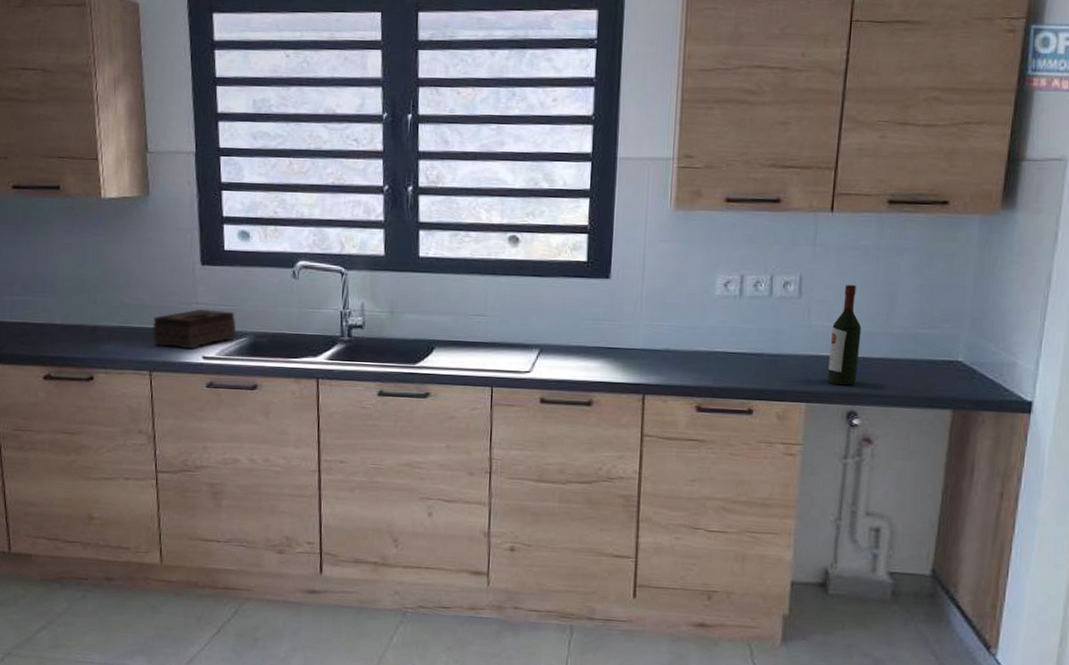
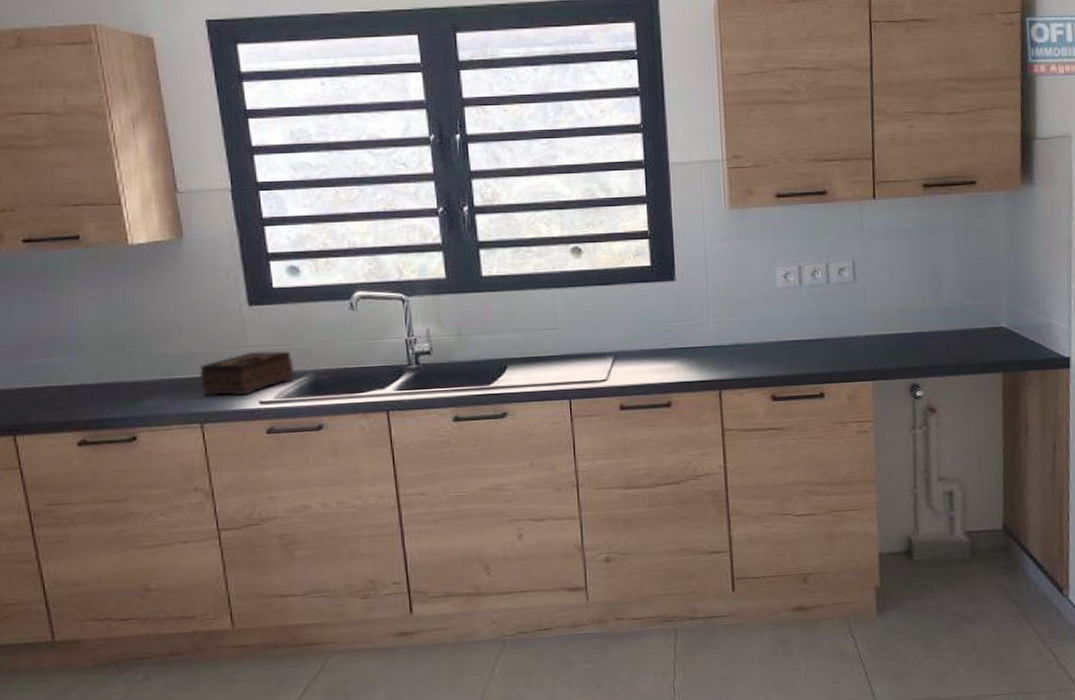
wine bottle: present [827,284,862,386] -> none [887,265,915,361]

